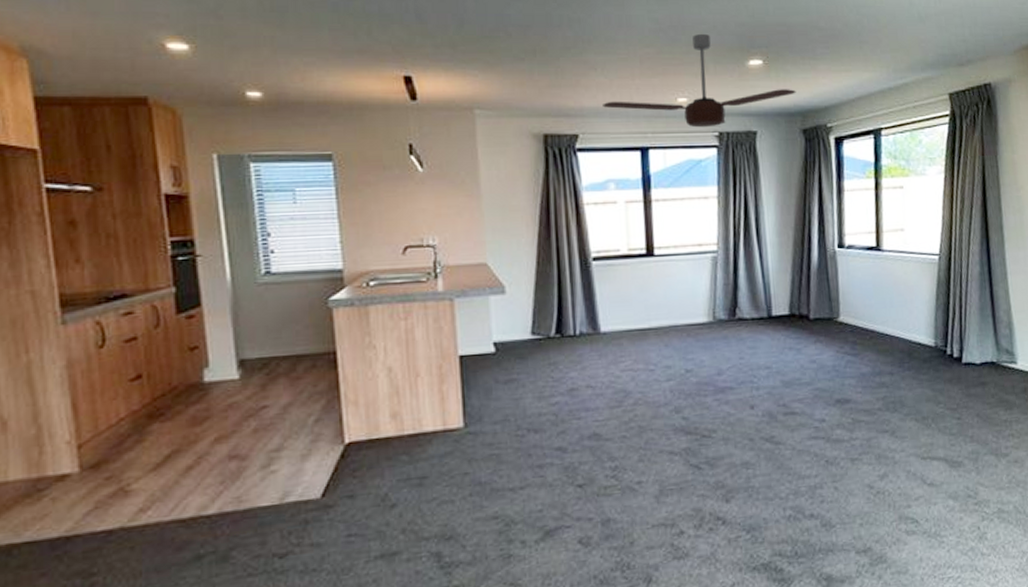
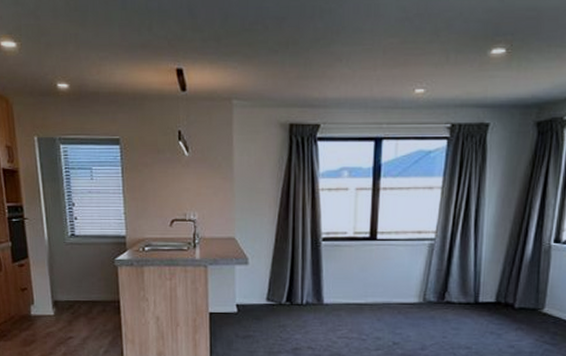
ceiling fan: present [603,33,796,128] -> none [344,21,536,119]

